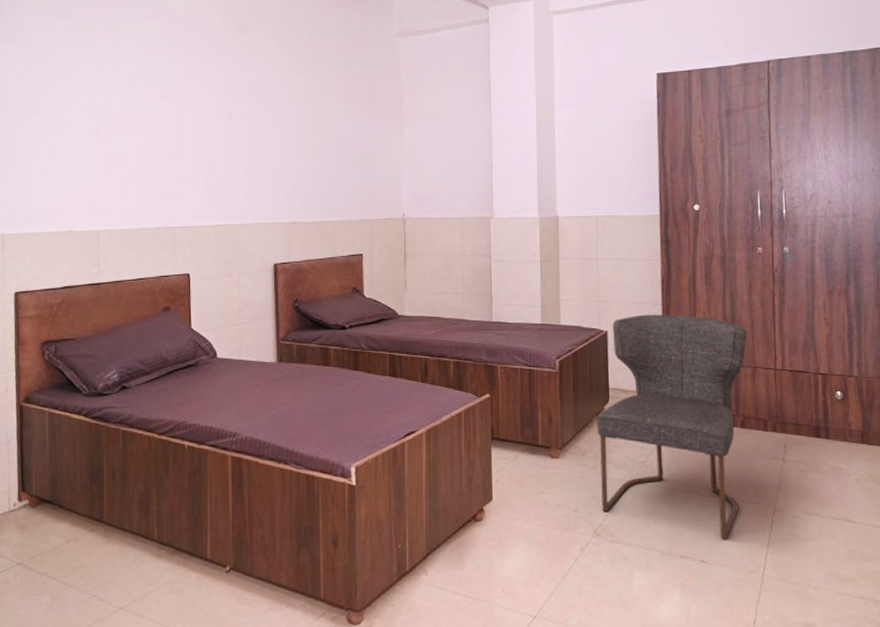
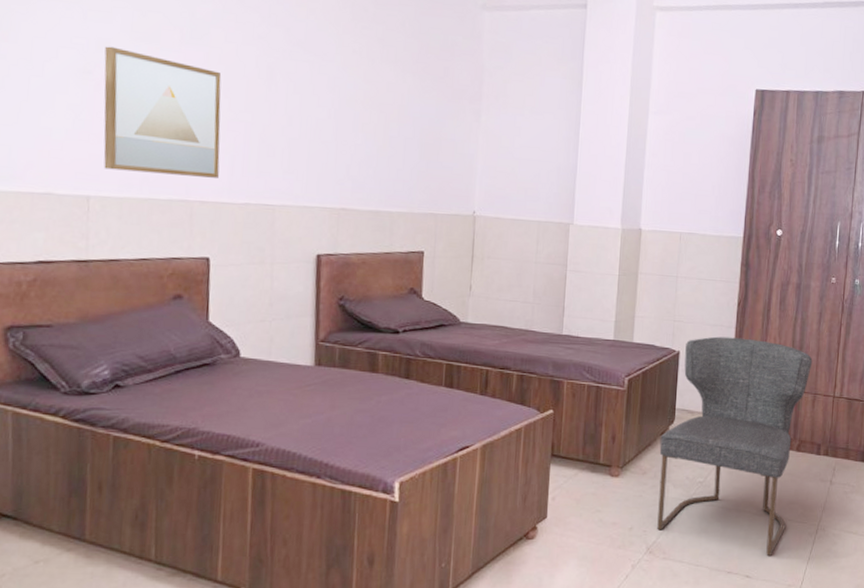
wall art: none [106,109,194,208] -> present [103,46,222,178]

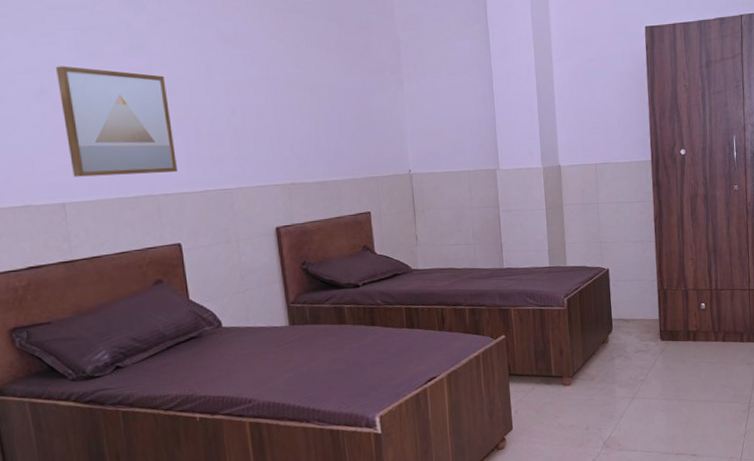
chair: present [657,336,813,556] -> none [602,249,727,435]

